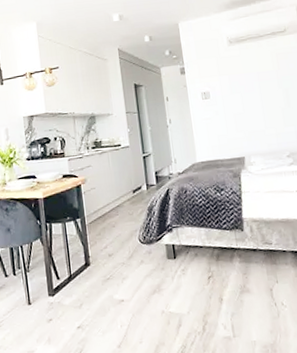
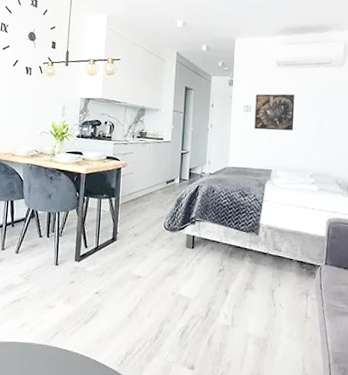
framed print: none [211,71,260,117] -> present [254,94,295,131]

